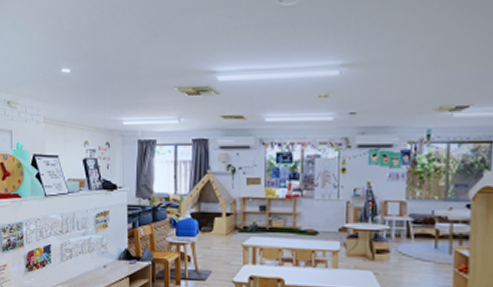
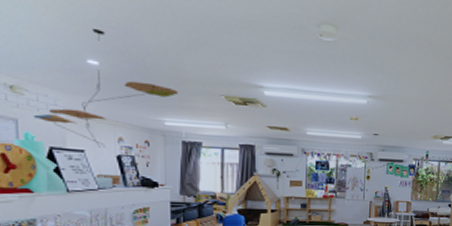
ceiling mobile: none [23,37,136,152] -> present [34,28,179,148]

